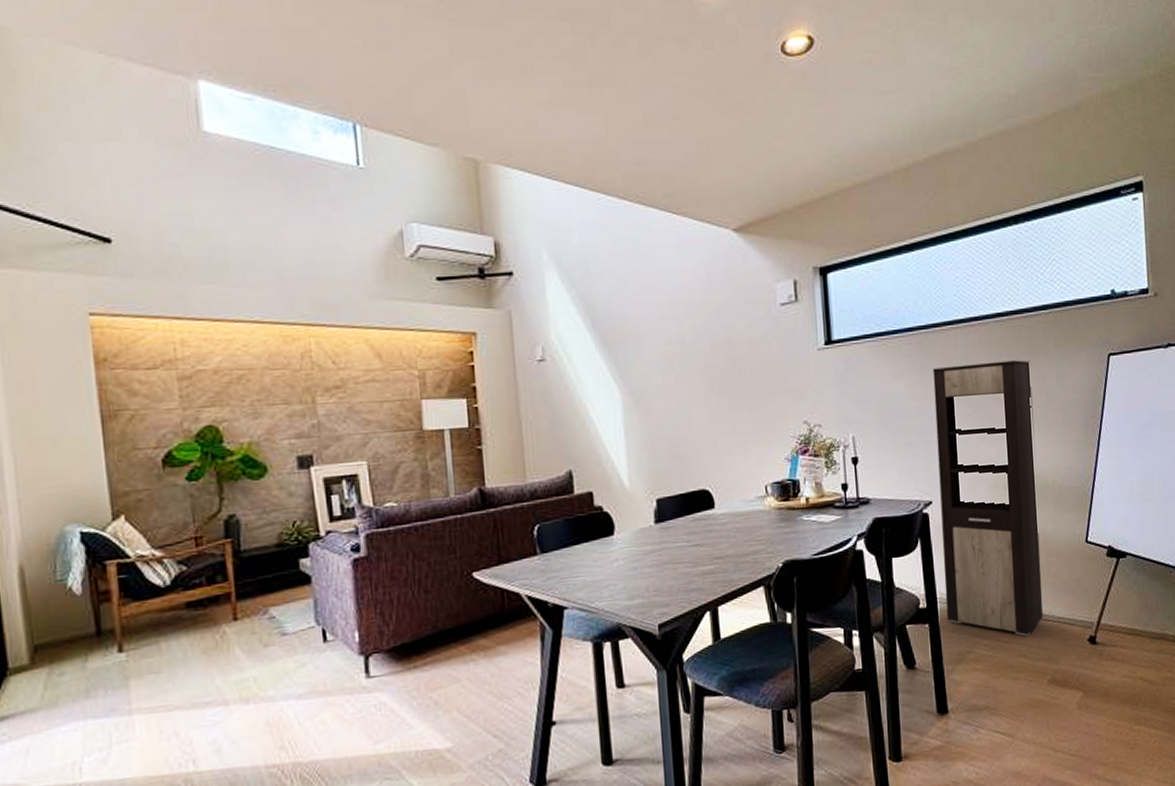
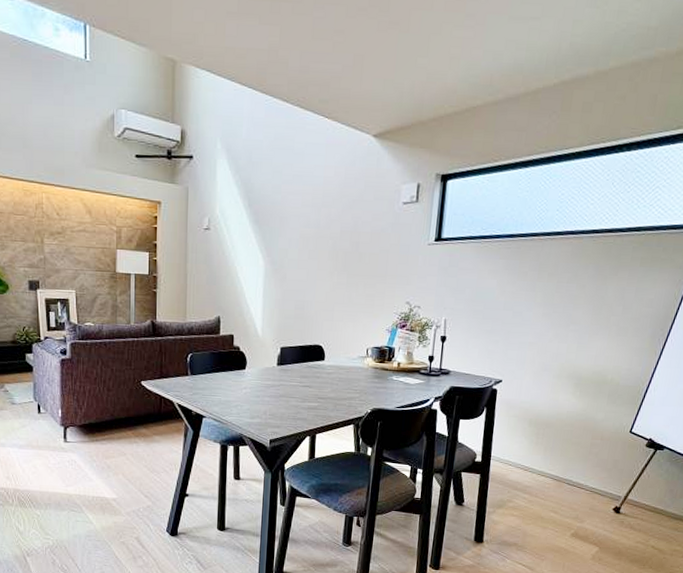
cabinet: present [932,360,1043,636] -> none [496,271,614,497]

